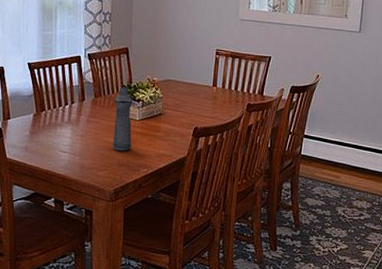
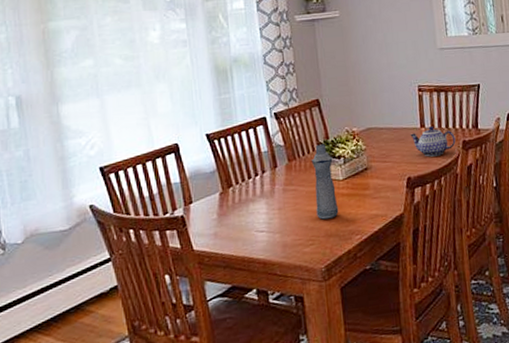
teapot: none [203,86,242,113] -> present [410,126,456,157]

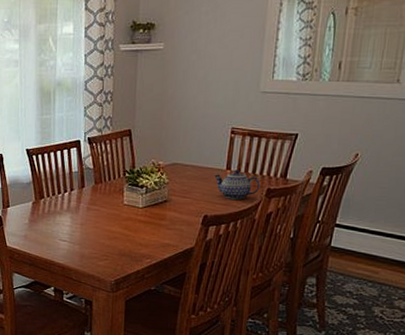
bottle: present [311,144,339,220] -> none [114,172,136,241]

